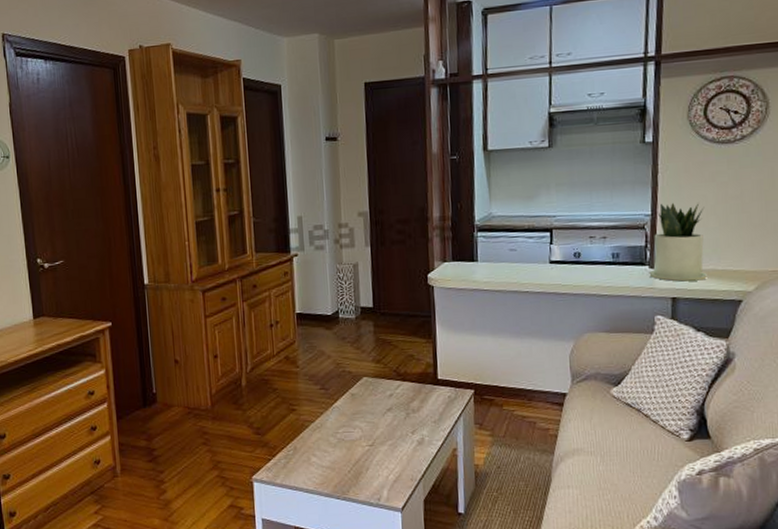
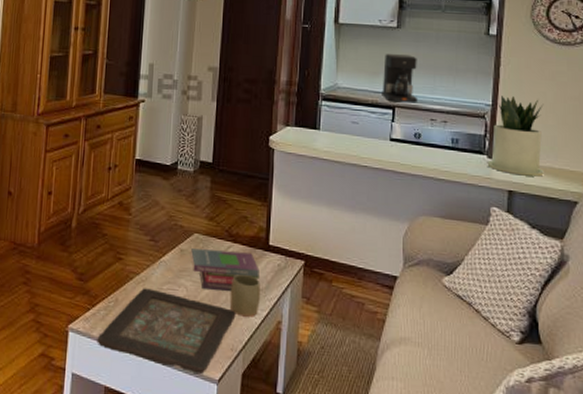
decorative tray: none [281,434,412,505] -> present [97,288,236,374]
books: none [360,389,431,428] -> present [190,248,259,291]
mug: none [404,409,435,448] -> present [229,273,261,317]
coffee maker: none [537,174,576,225] -> present [382,53,418,103]

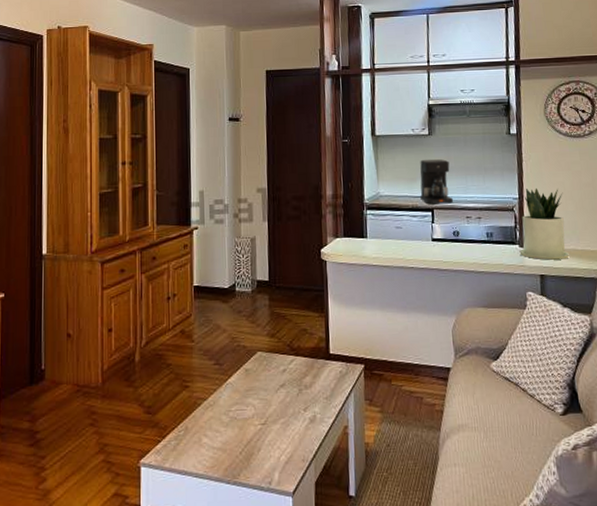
decorative tray: present [97,288,236,374] -> none [170,412,304,489]
books: present [190,248,259,291] -> none [254,364,323,405]
mug: present [229,273,261,317] -> none [296,385,327,427]

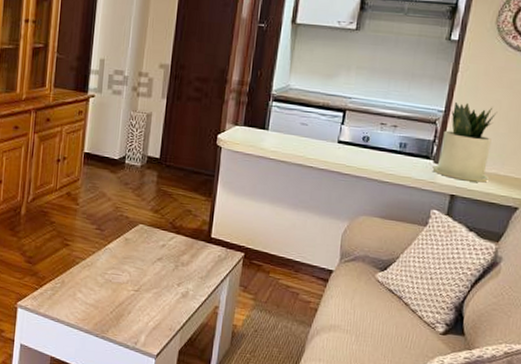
coffee maker: present [420,159,454,205] -> none [334,55,374,107]

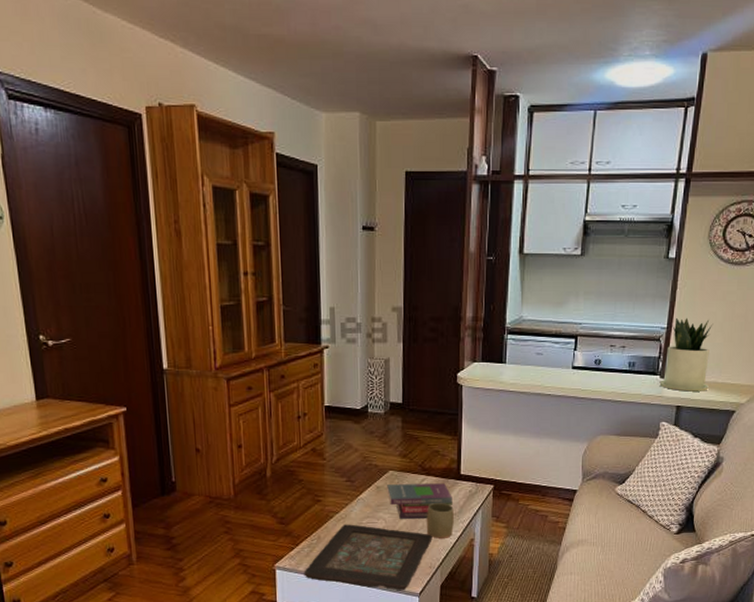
decorative tray: none [44,272,176,349] -> present [304,524,432,590]
books: none [134,238,201,278] -> present [386,483,452,519]
mug: none [170,262,201,302] -> present [426,502,455,539]

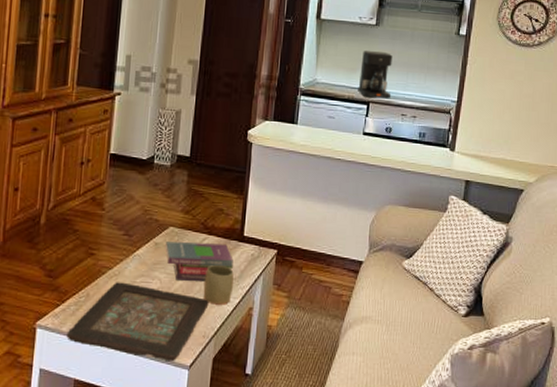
coffee maker: none [565,282,600,331] -> present [358,50,393,99]
planter: present [659,317,713,392] -> none [449,92,502,168]

